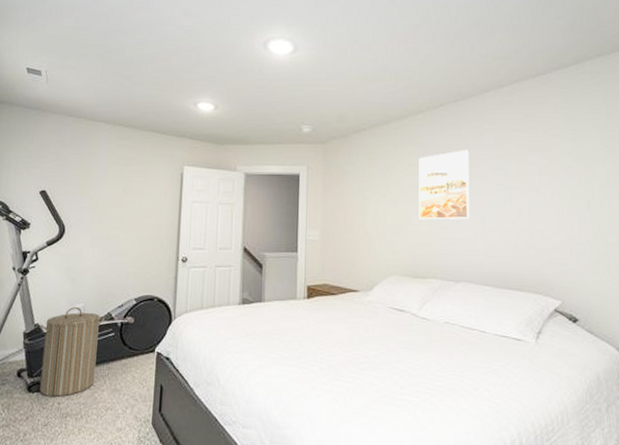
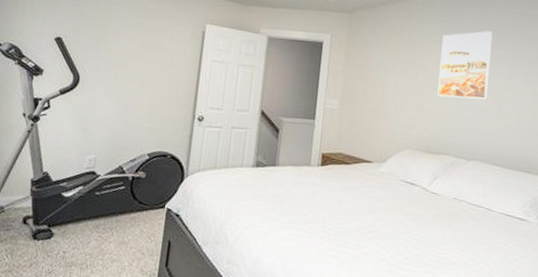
laundry hamper: present [39,307,105,397] -> none [45,158,116,246]

